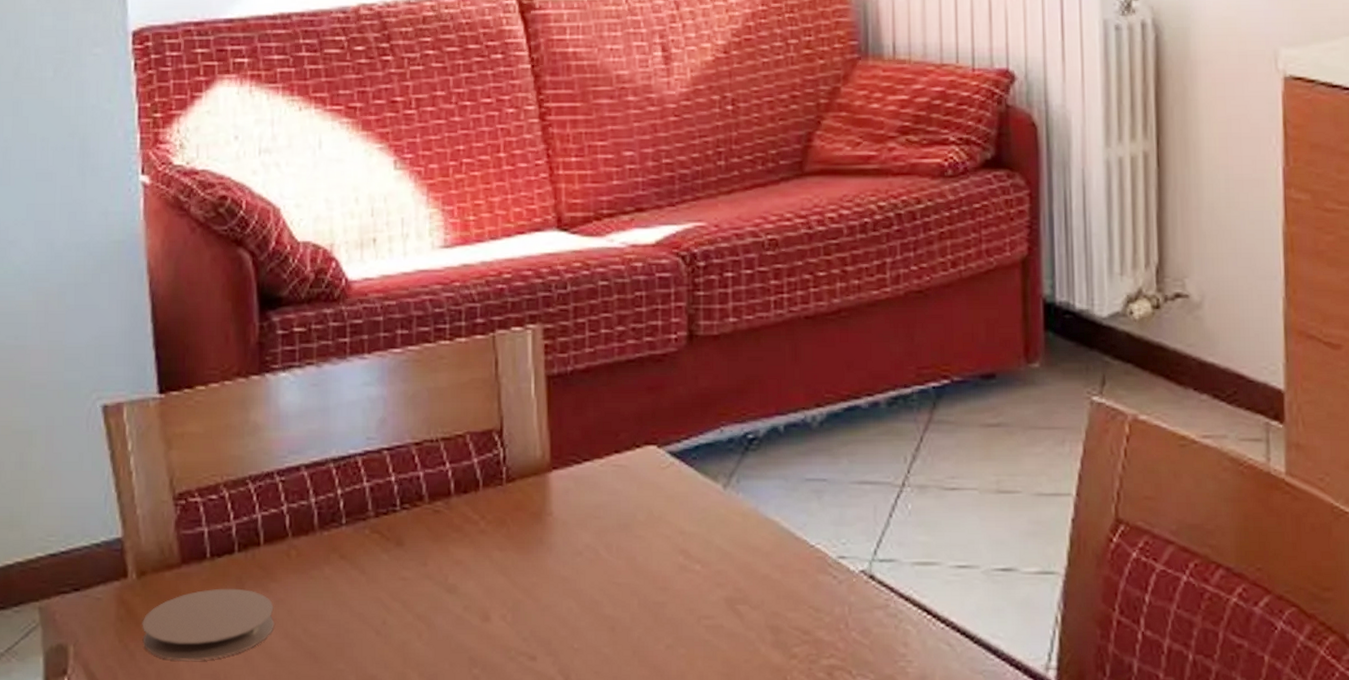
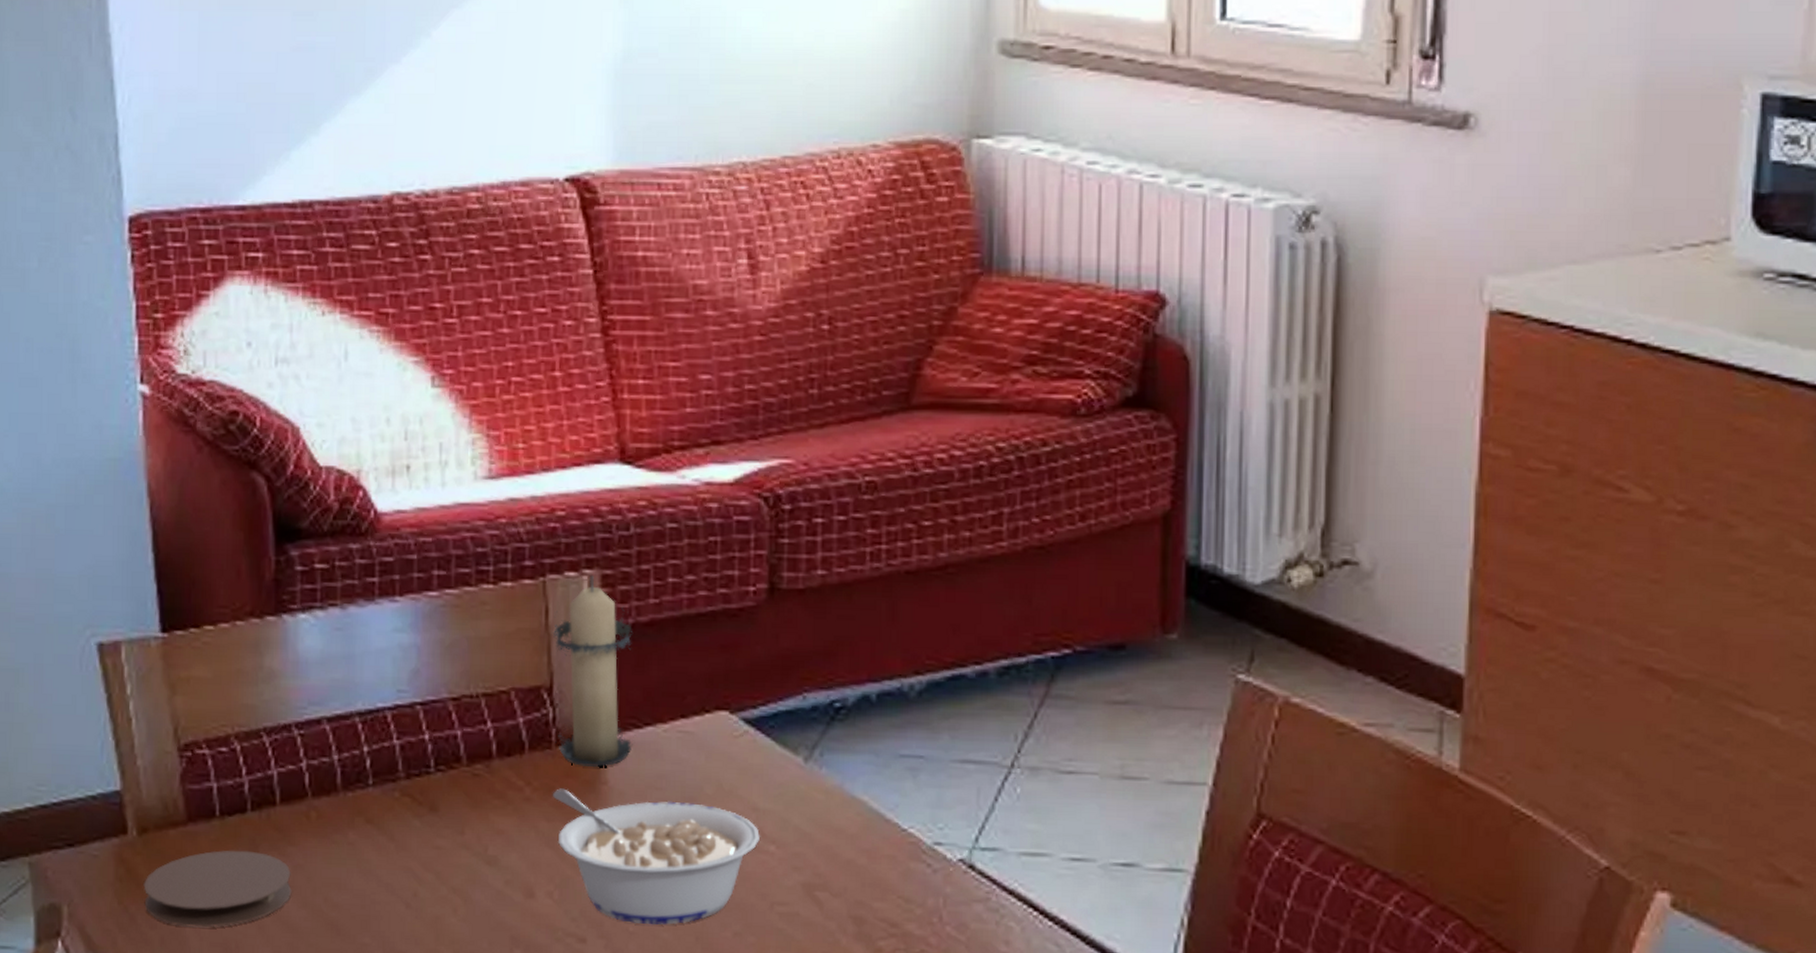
candle: none [503,328,575,501] -> present [553,574,634,768]
legume: none [504,520,688,642] -> present [552,788,761,925]

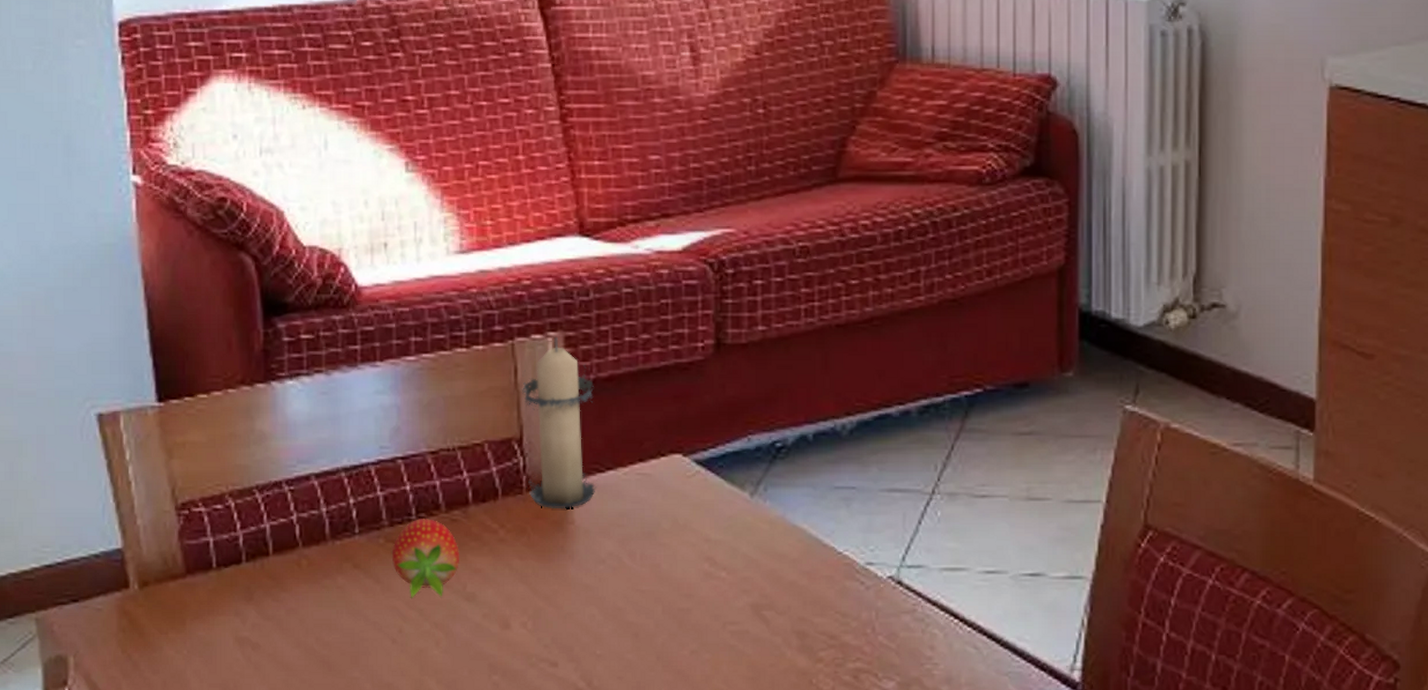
coaster: present [143,850,292,928] -> none [145,598,286,670]
fruit: none [407,771,481,859] -> present [391,519,459,598]
legume: present [552,788,761,925] -> none [524,529,713,648]

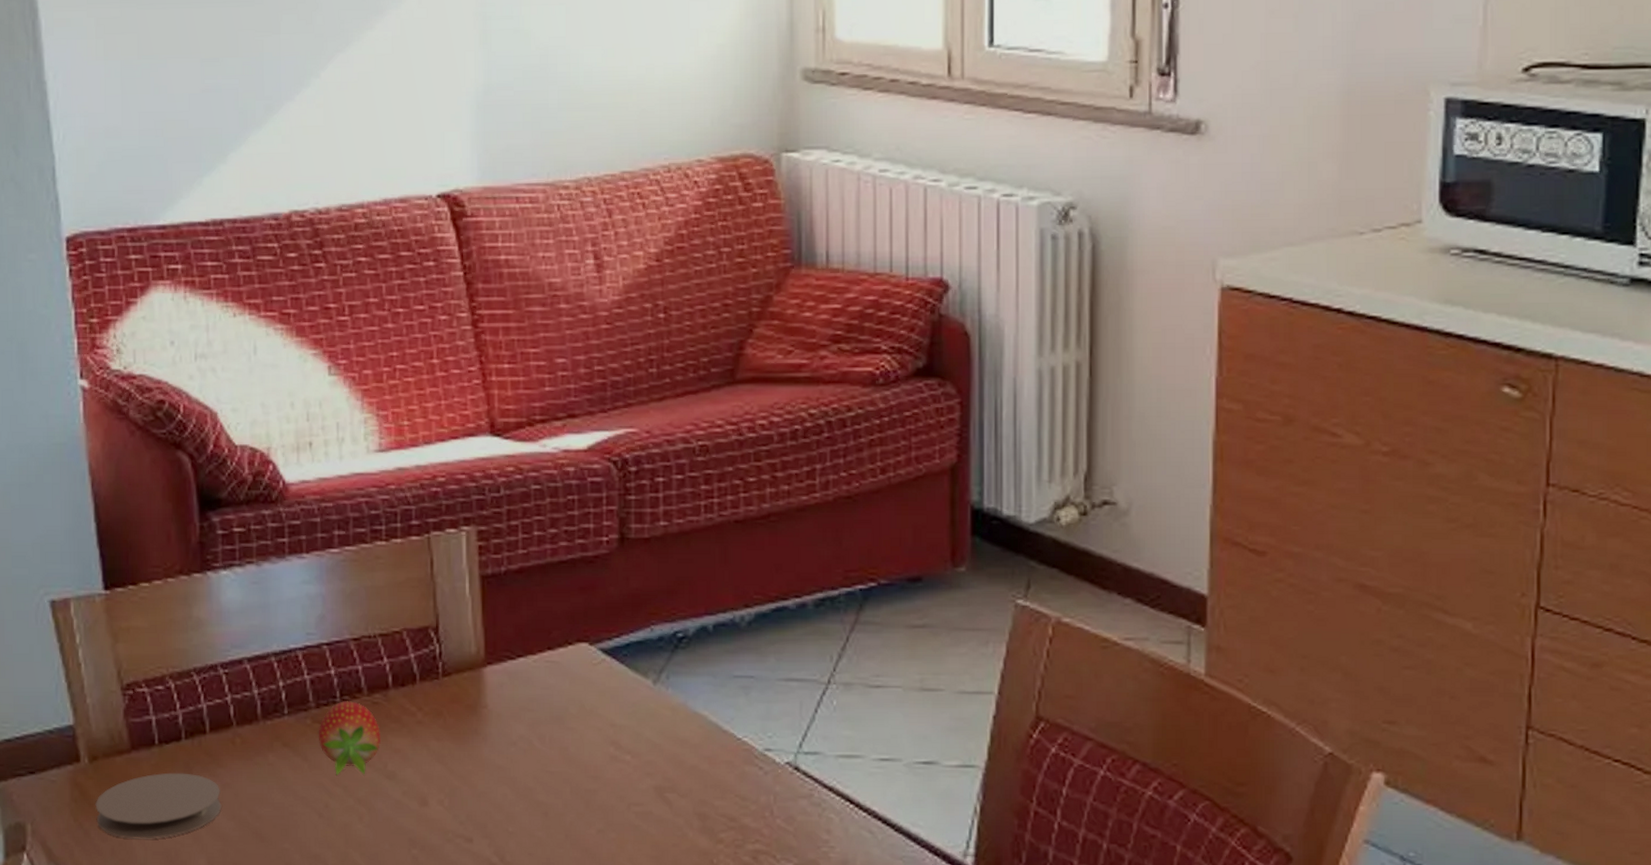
coaster: none [145,598,286,670] -> present [95,772,222,839]
candle: present [522,336,597,509] -> none [438,530,509,694]

